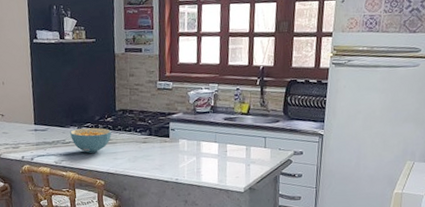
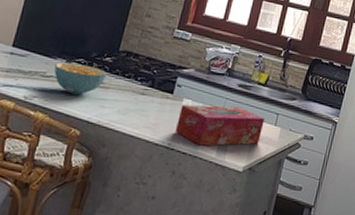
tissue box: none [178,137,255,176] -> present [175,104,265,146]

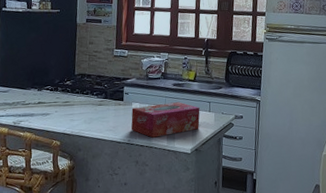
cereal bowl: present [54,62,106,95] -> none [30,90,70,115]

